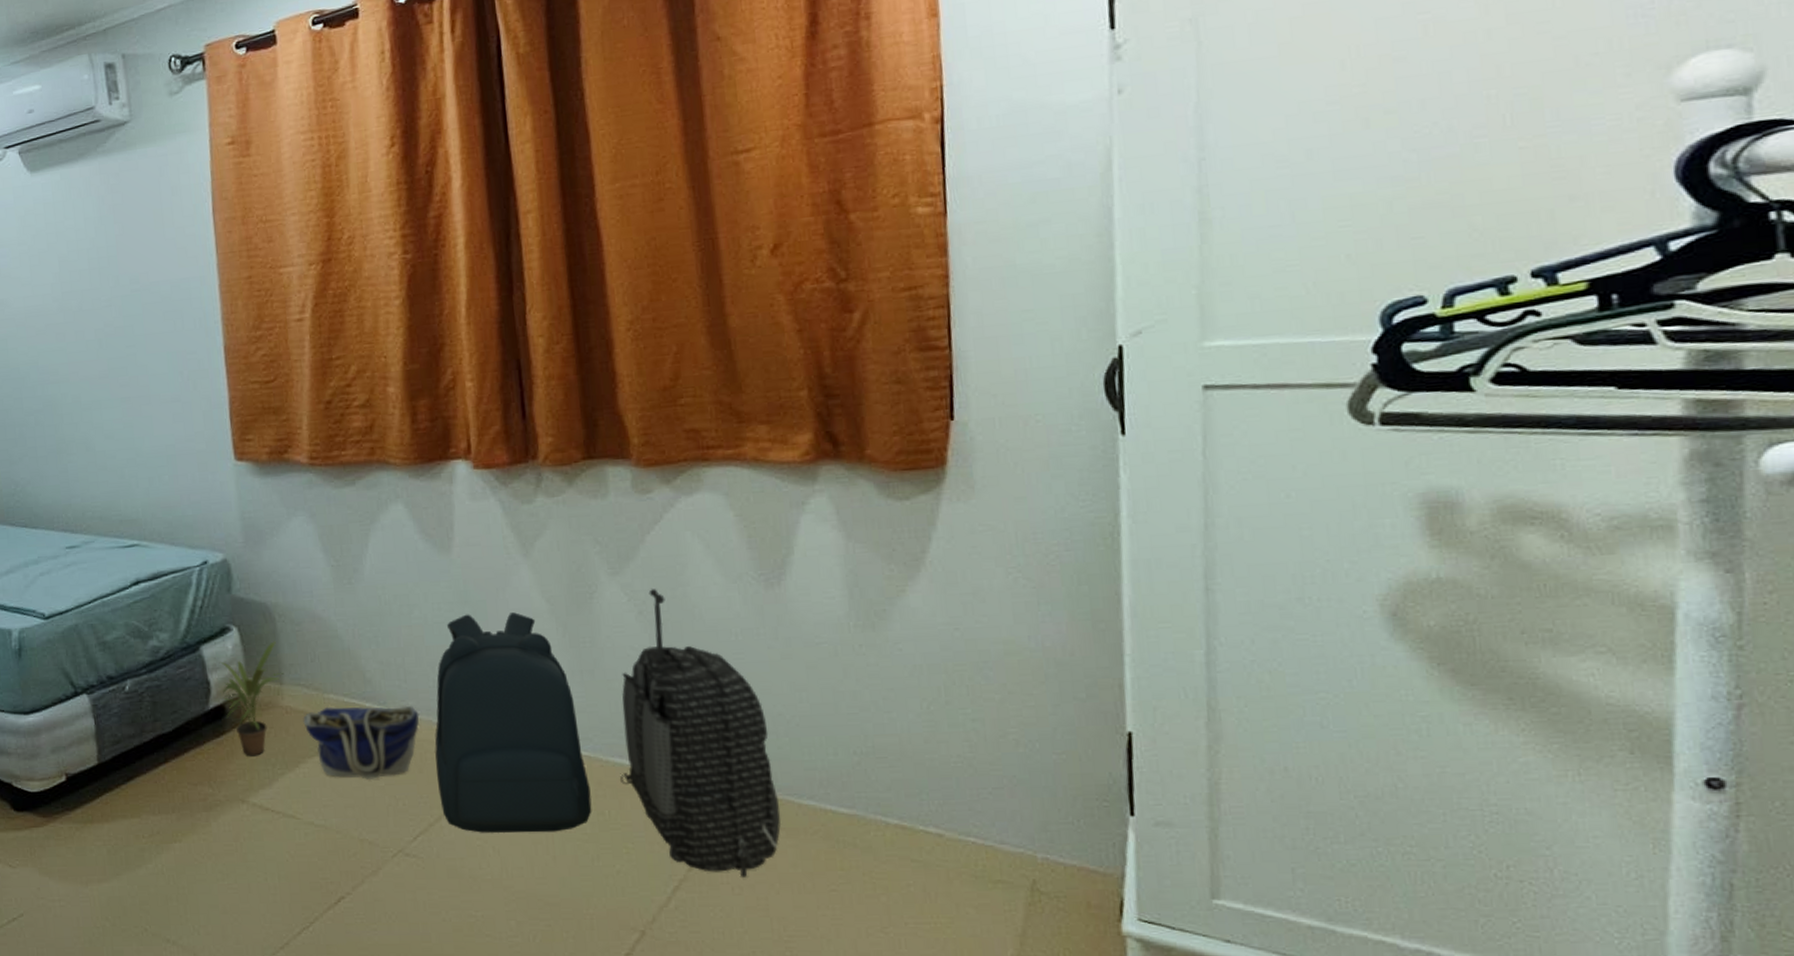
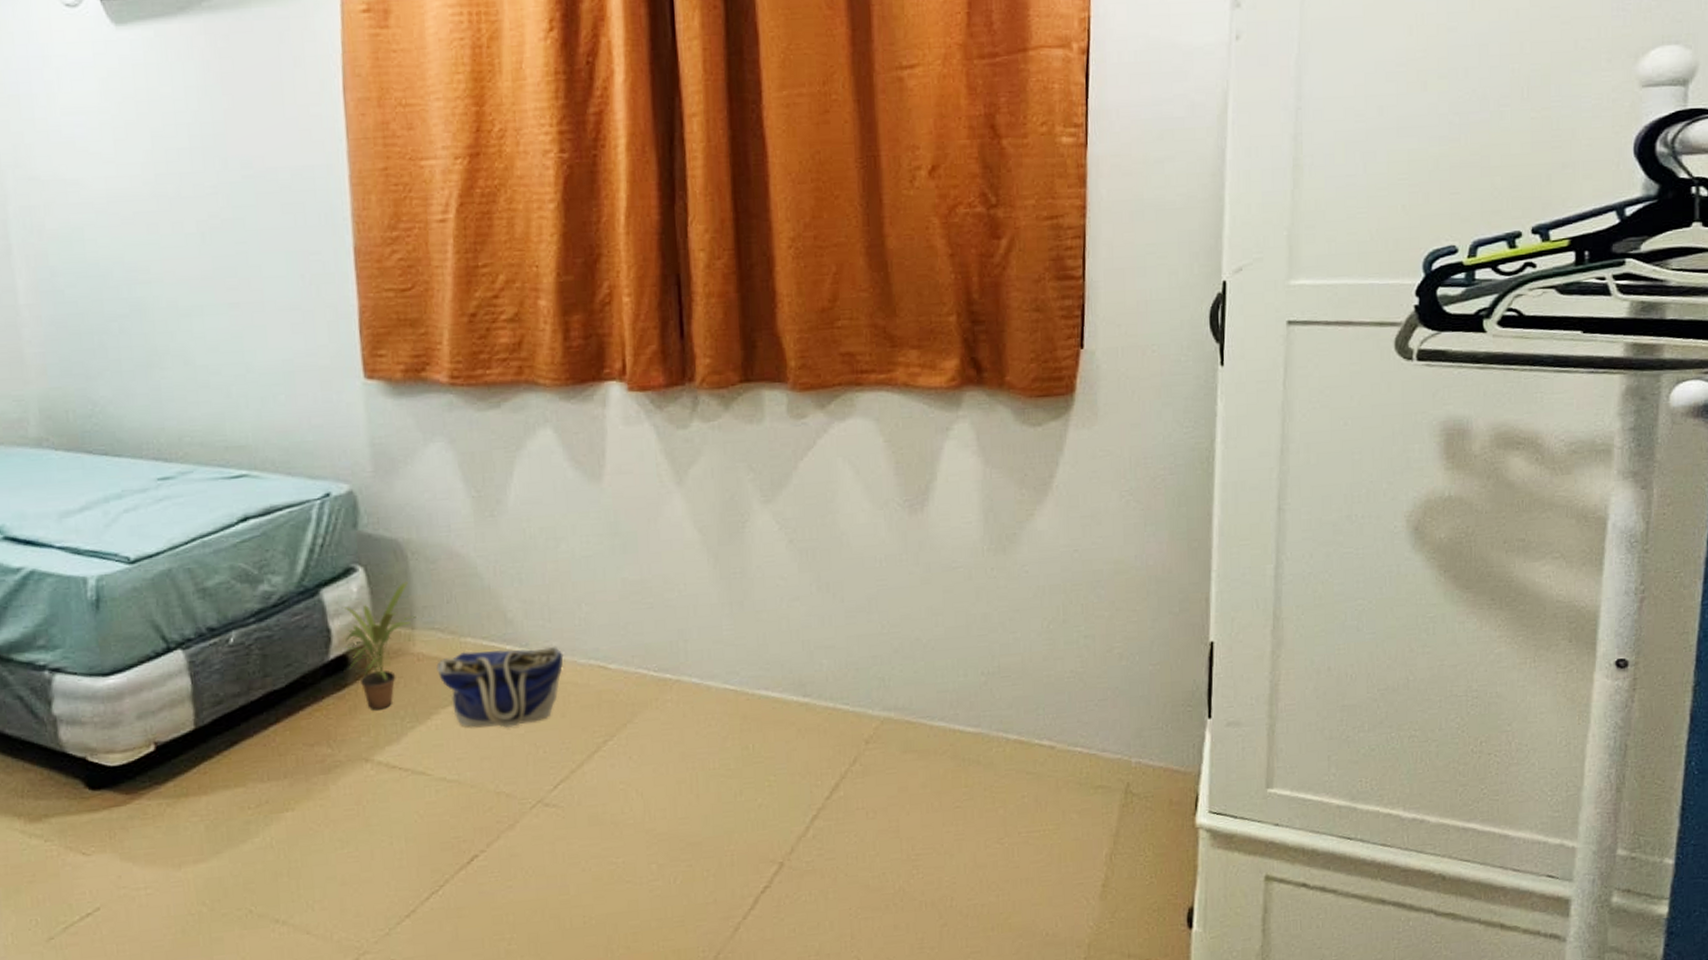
backpack: present [434,612,592,833] -> none [579,544,737,777]
suitcase: present [620,589,782,877] -> none [765,516,914,802]

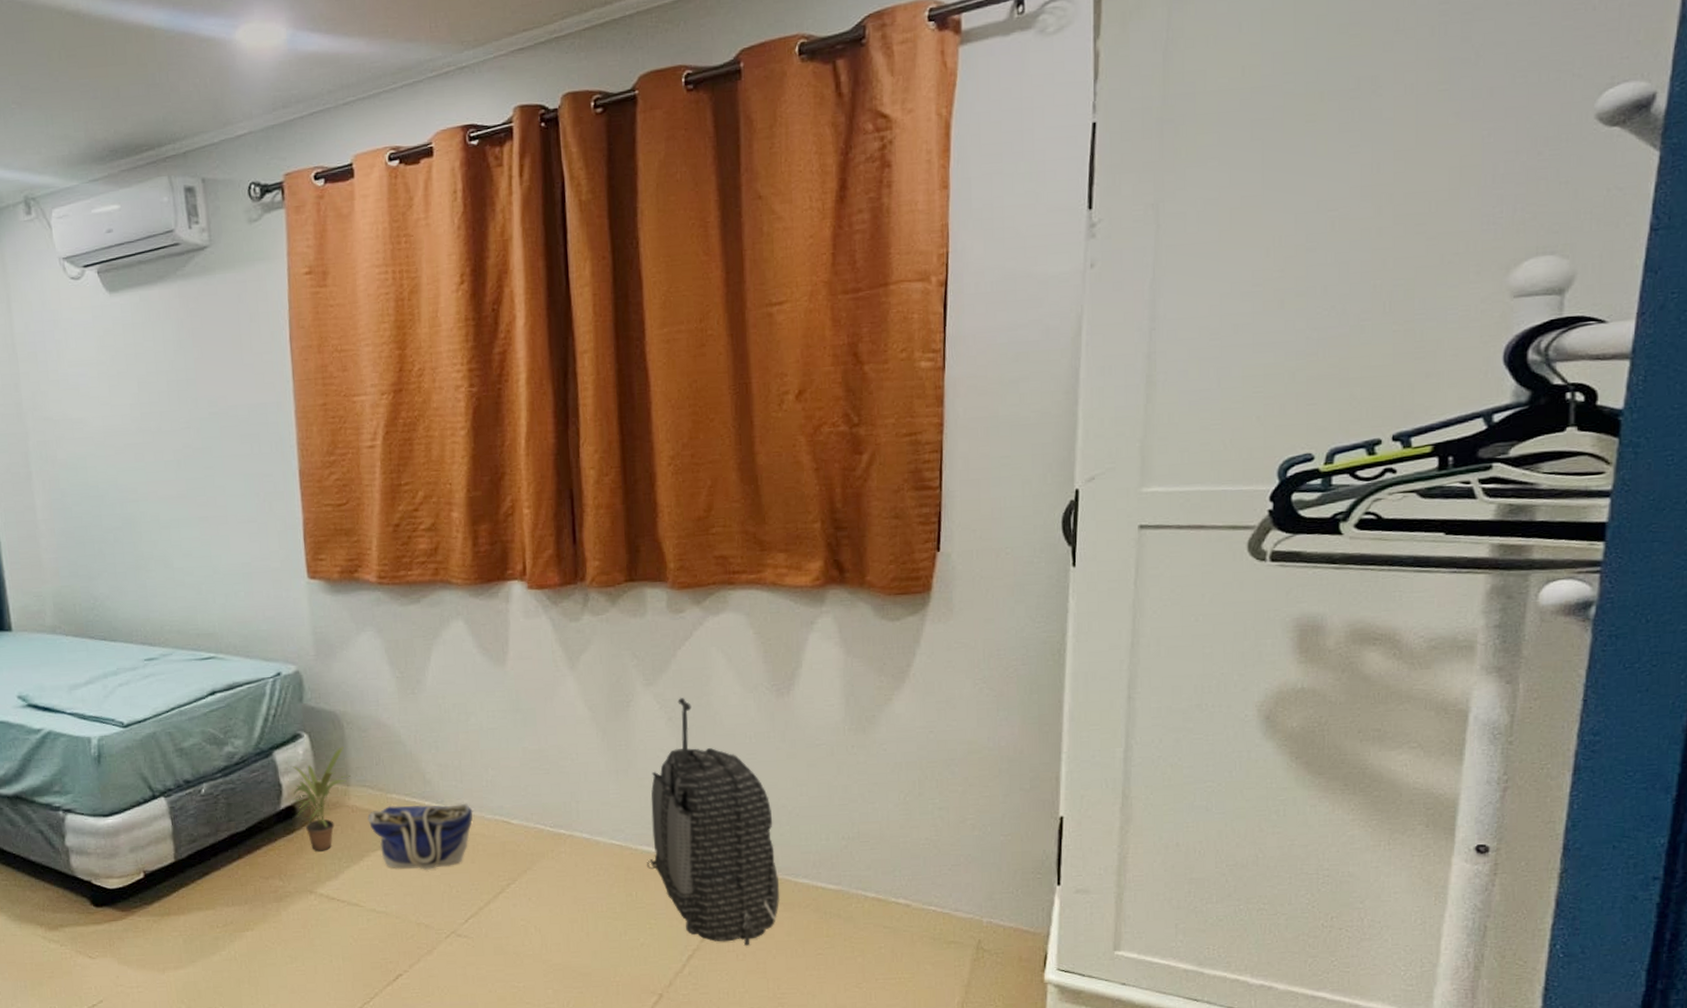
suitcase: none [765,516,914,802] -> present [647,698,780,946]

